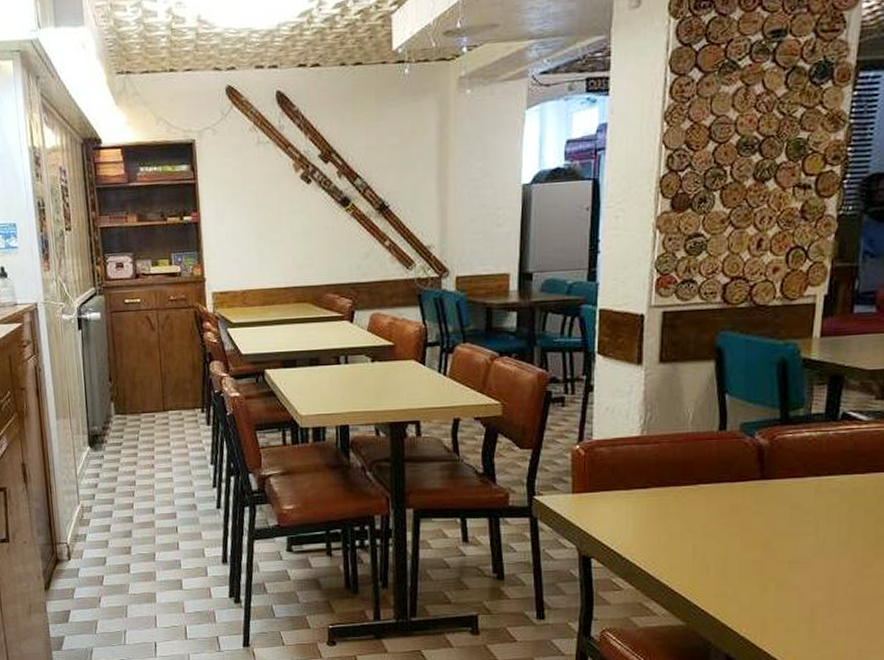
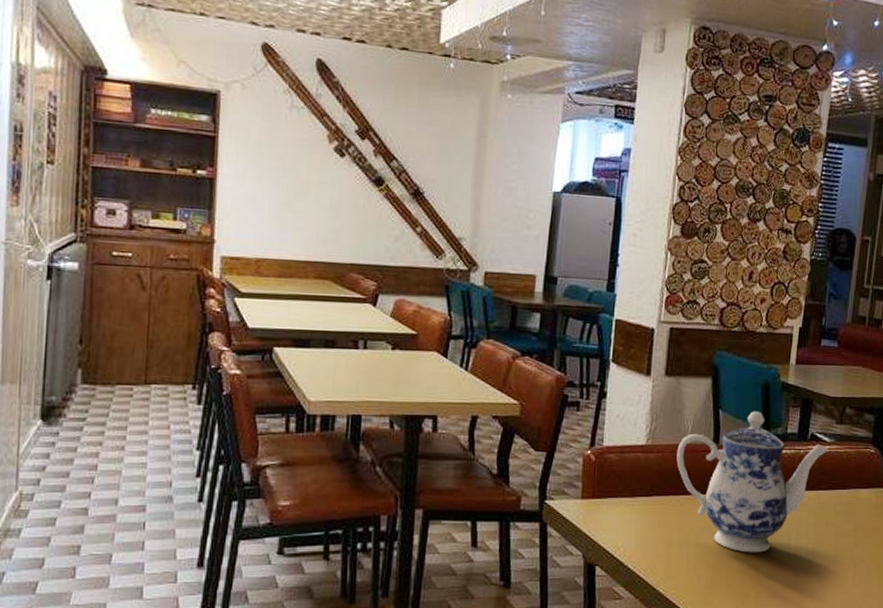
teapot: none [676,392,867,543] -> present [676,411,830,553]

